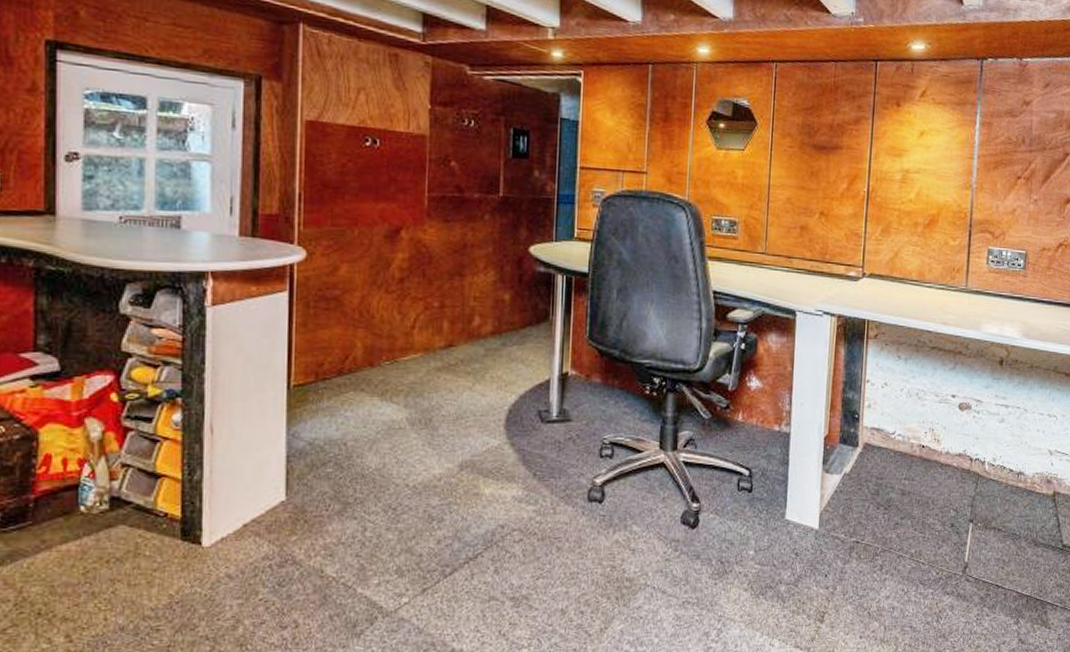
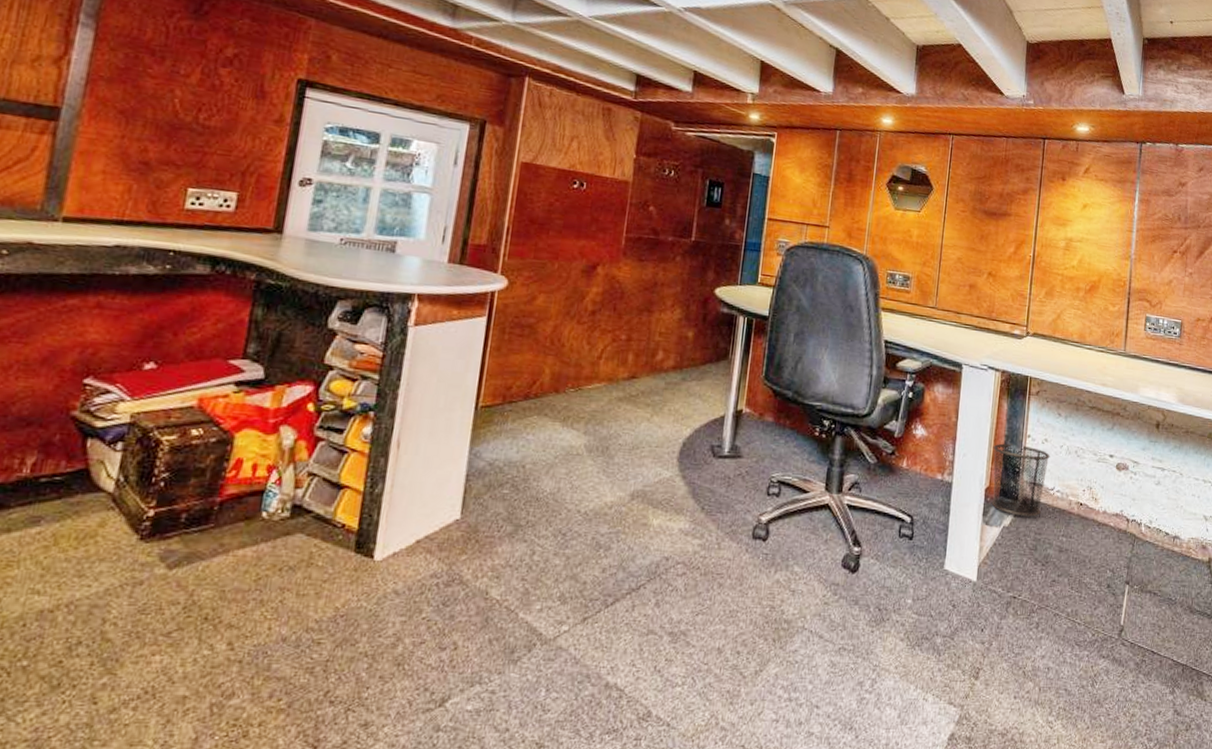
waste bin: none [831,390,891,462] -> present [991,443,1050,517]

